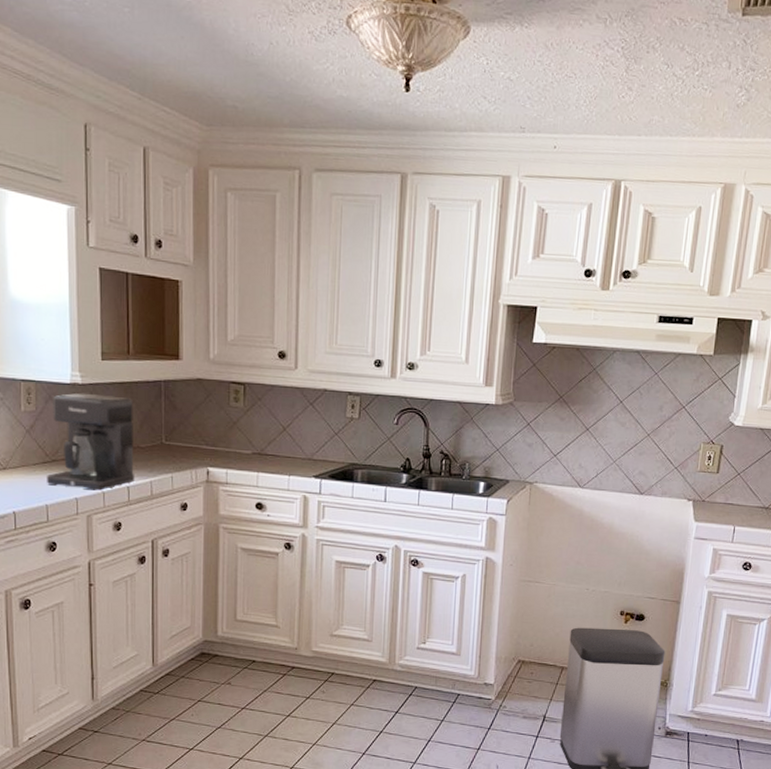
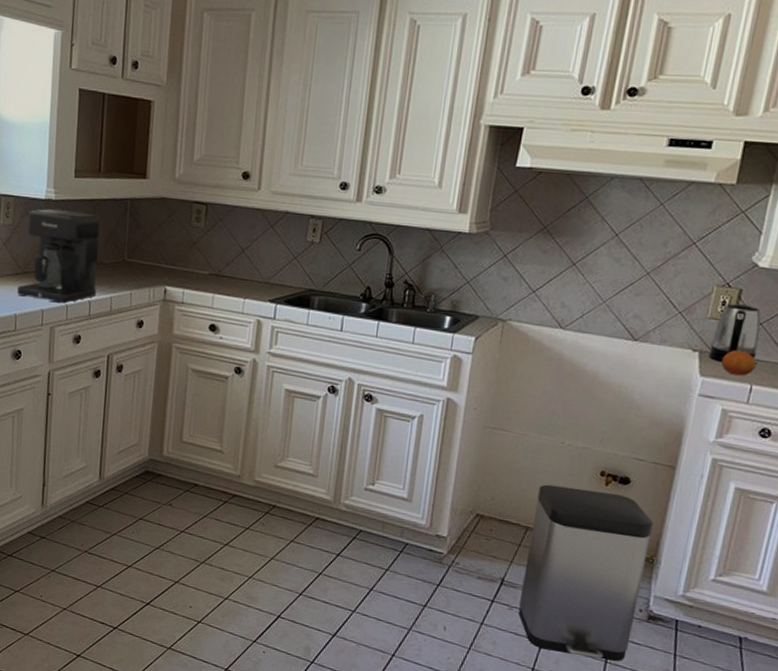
kettle: none [700,457,739,508] -> present [708,302,761,362]
fruit: none [711,497,737,519] -> present [721,350,756,376]

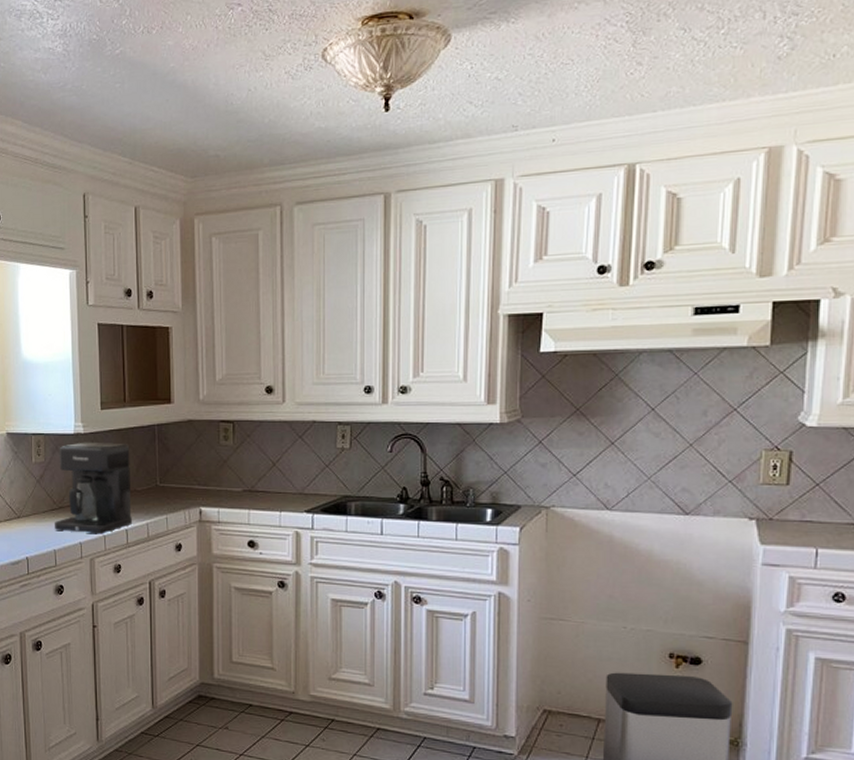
kettle: present [708,302,761,362] -> none [767,465,818,528]
fruit: present [721,350,756,376] -> none [782,514,818,540]

